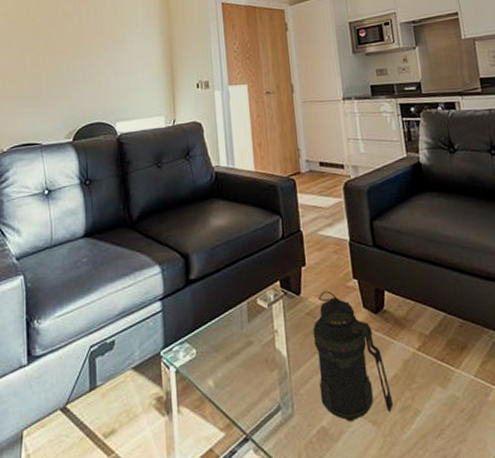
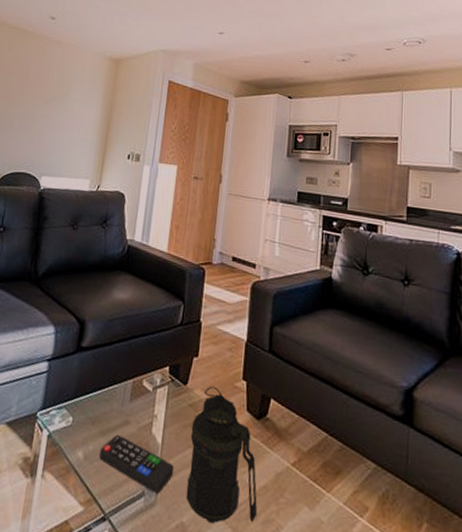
remote control: none [229,356,305,405] -> present [99,434,174,494]

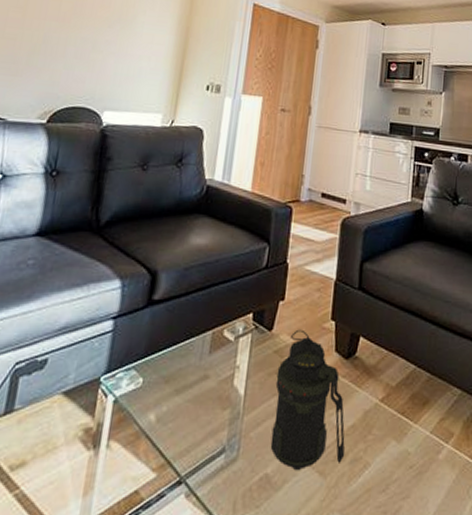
remote control: present [99,434,174,494] -> none [174,390,258,448]

